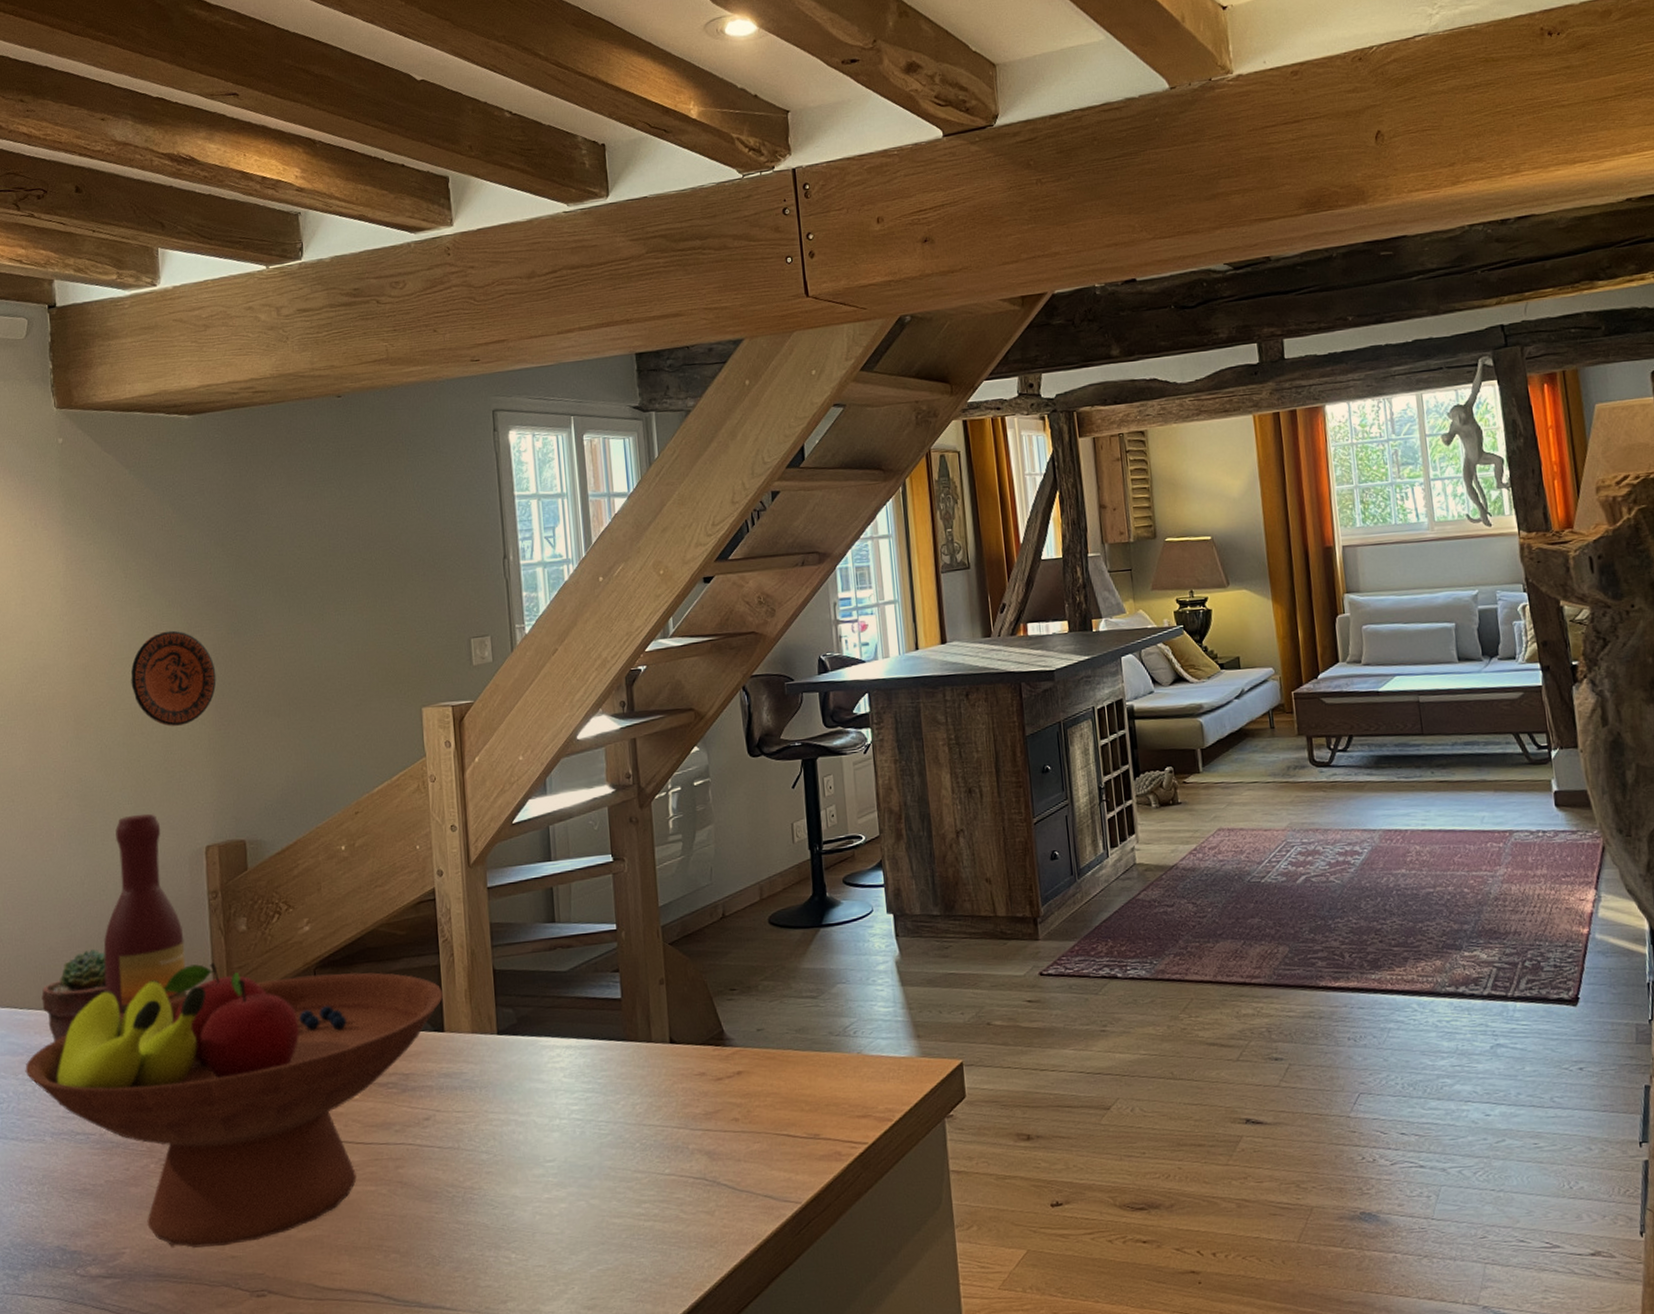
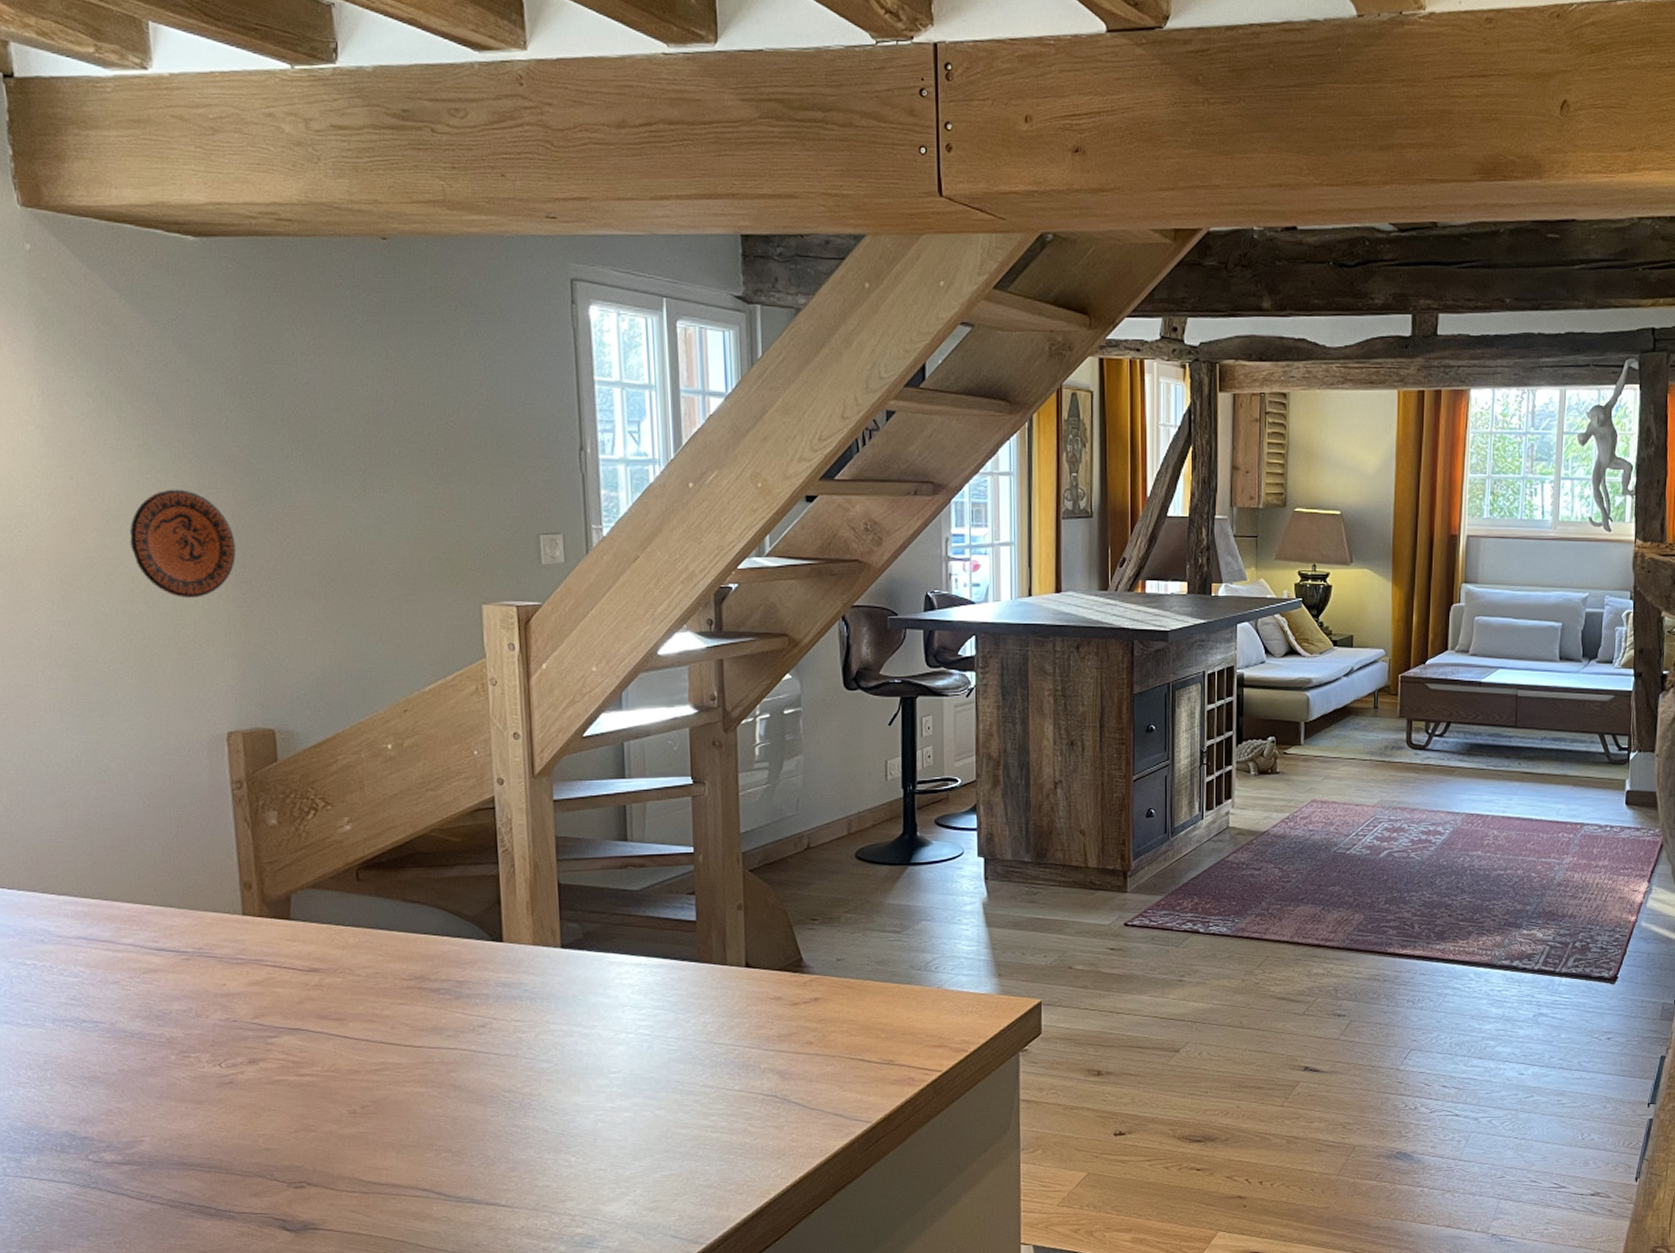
fruit bowl: present [25,963,444,1249] -> none [17,856,503,1140]
potted succulent: present [41,948,107,1041] -> none [33,831,113,925]
wine bottle: present [103,813,188,1015] -> none [107,691,209,903]

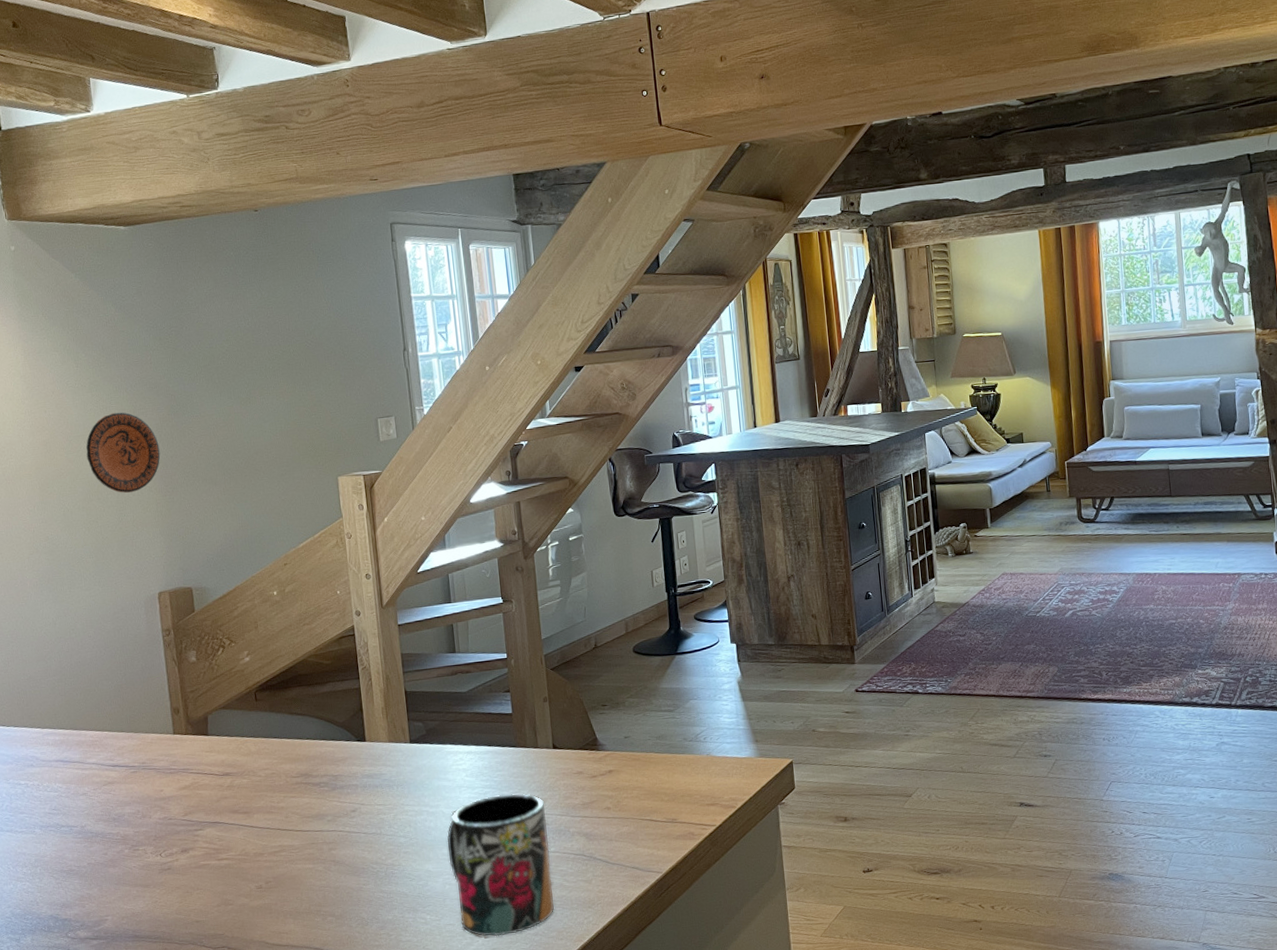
mug: none [603,1017,735,1187] -> present [447,793,555,937]

